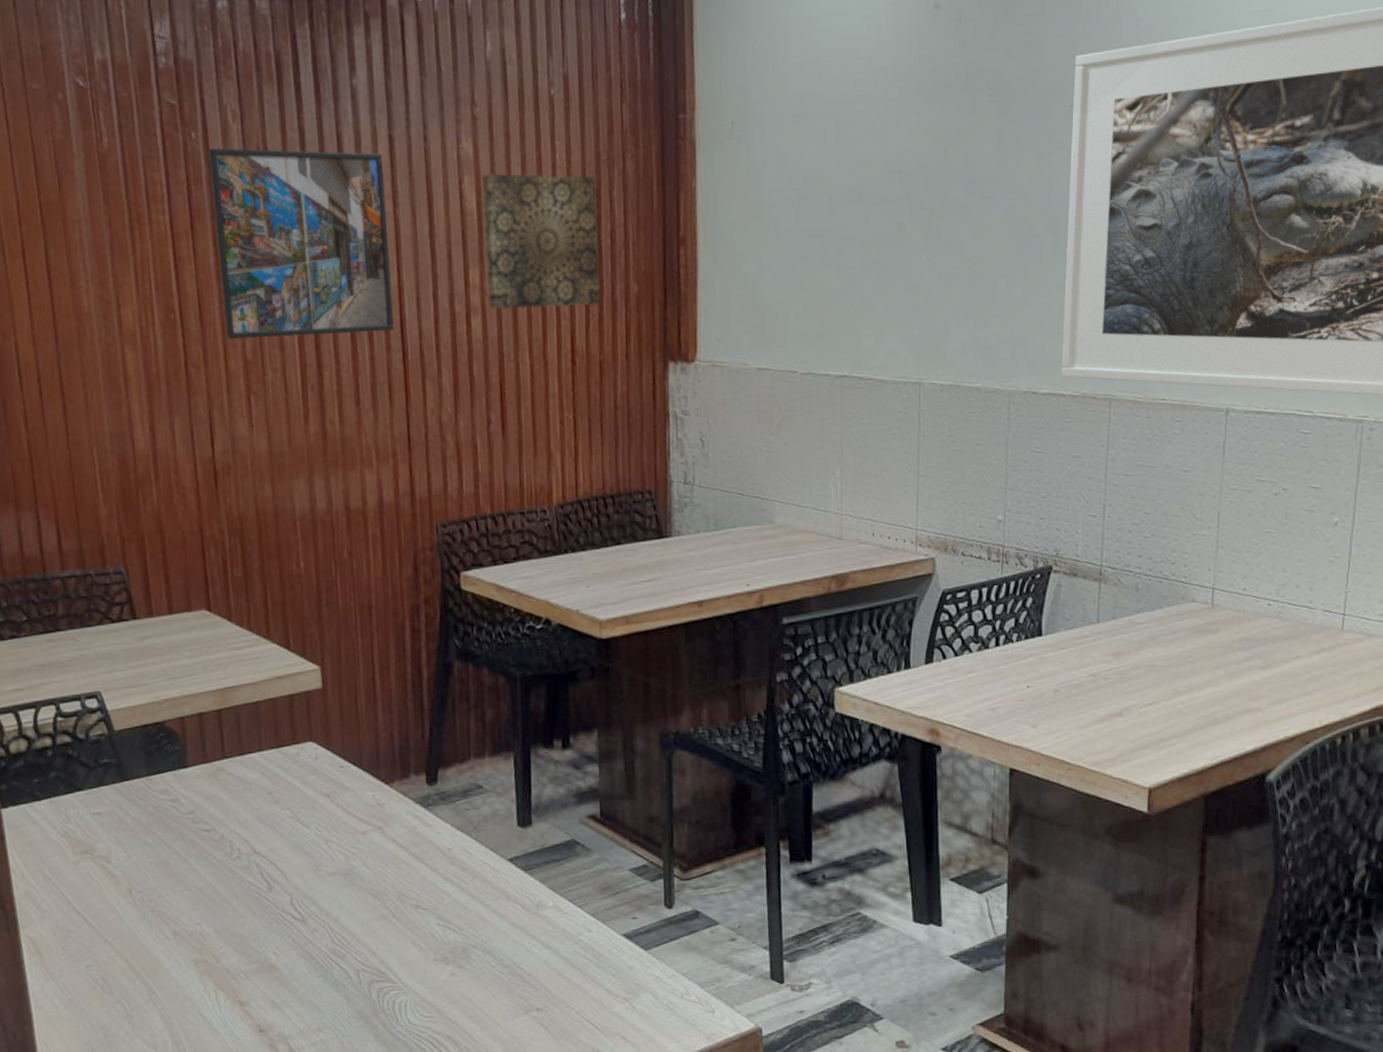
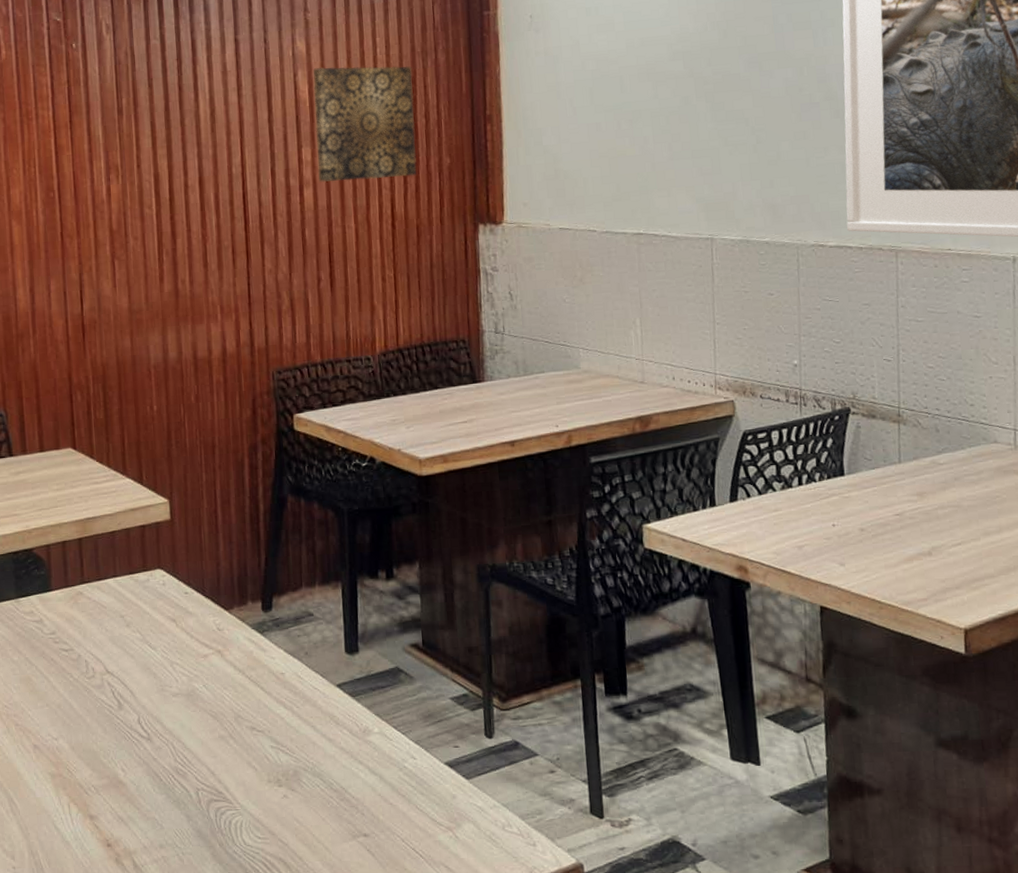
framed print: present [208,148,394,339] -> none [86,54,237,213]

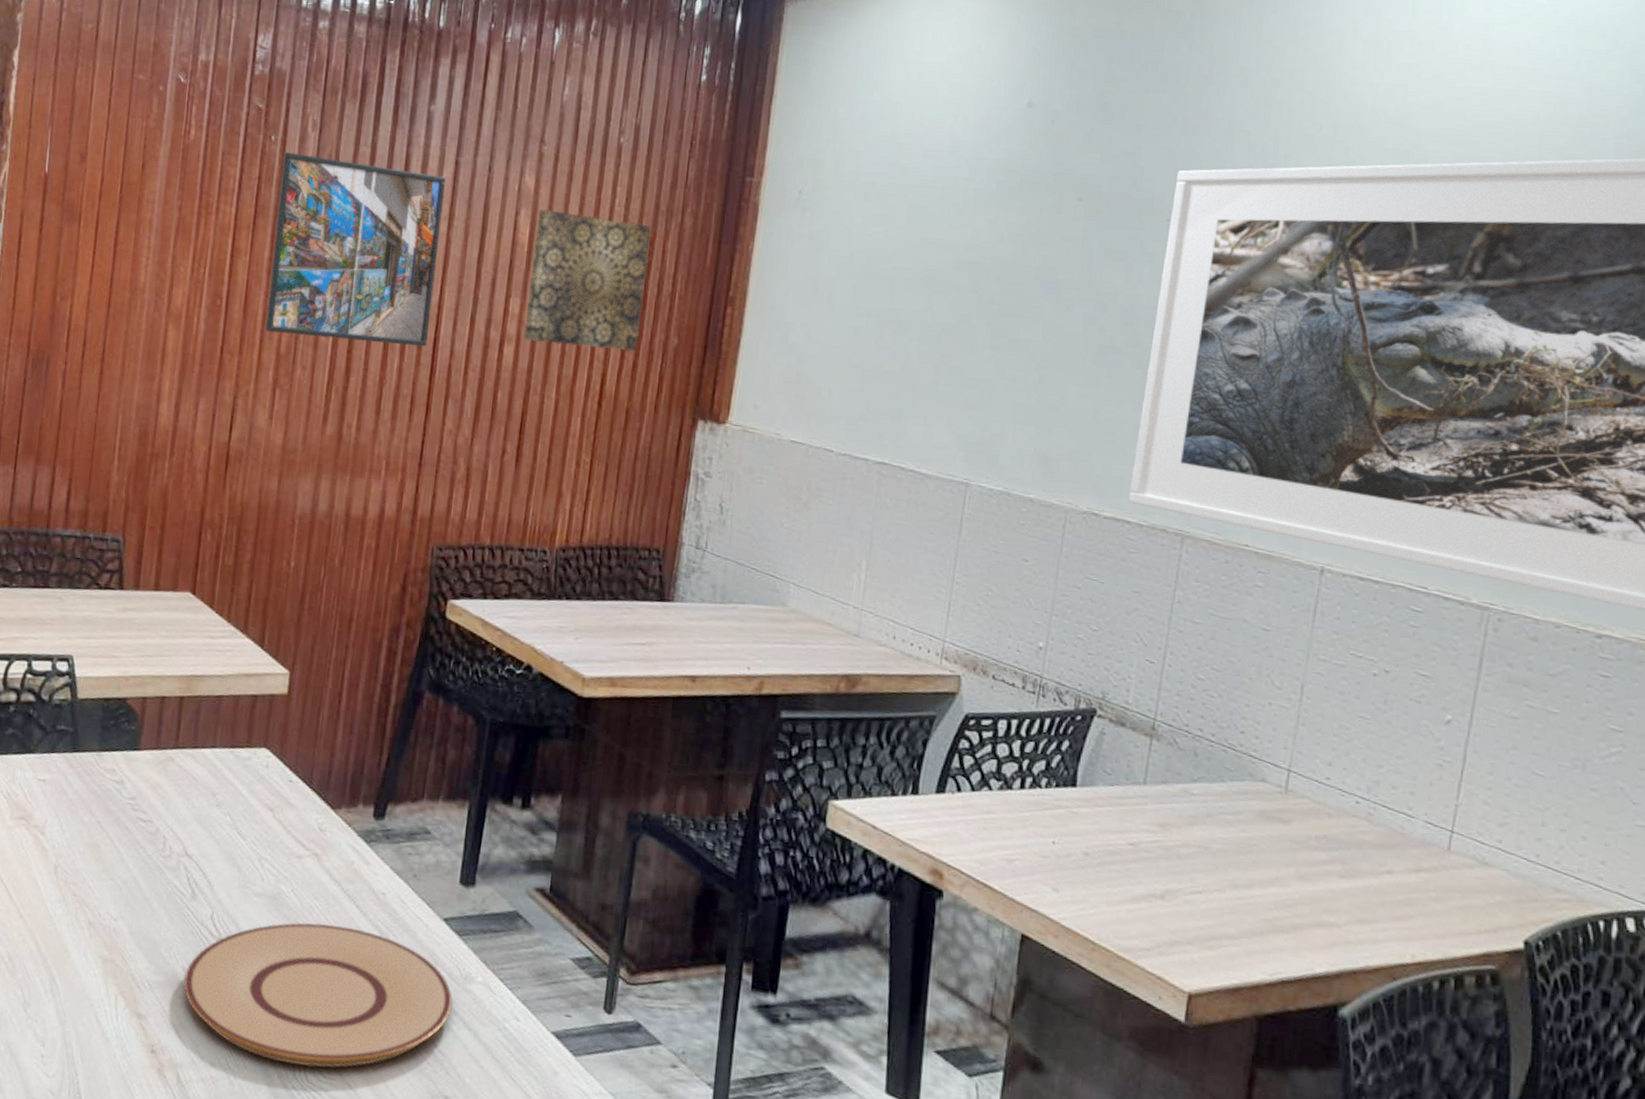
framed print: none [86,54,237,213] -> present [264,152,445,347]
plate: none [124,707,357,832] -> present [184,923,453,1068]

